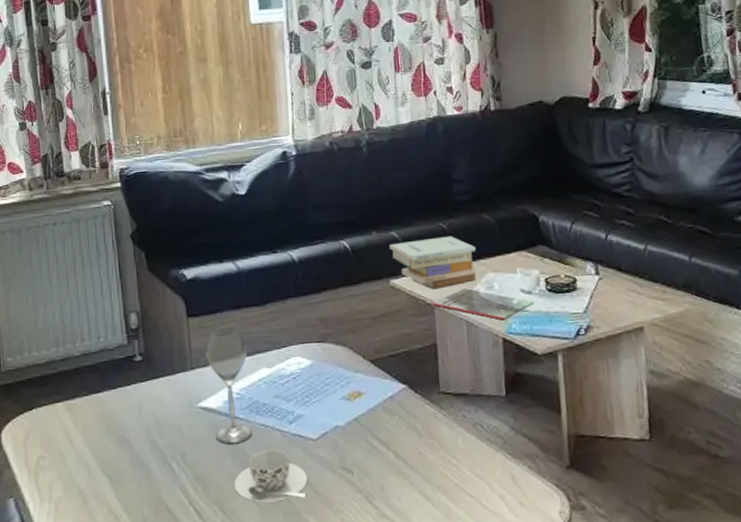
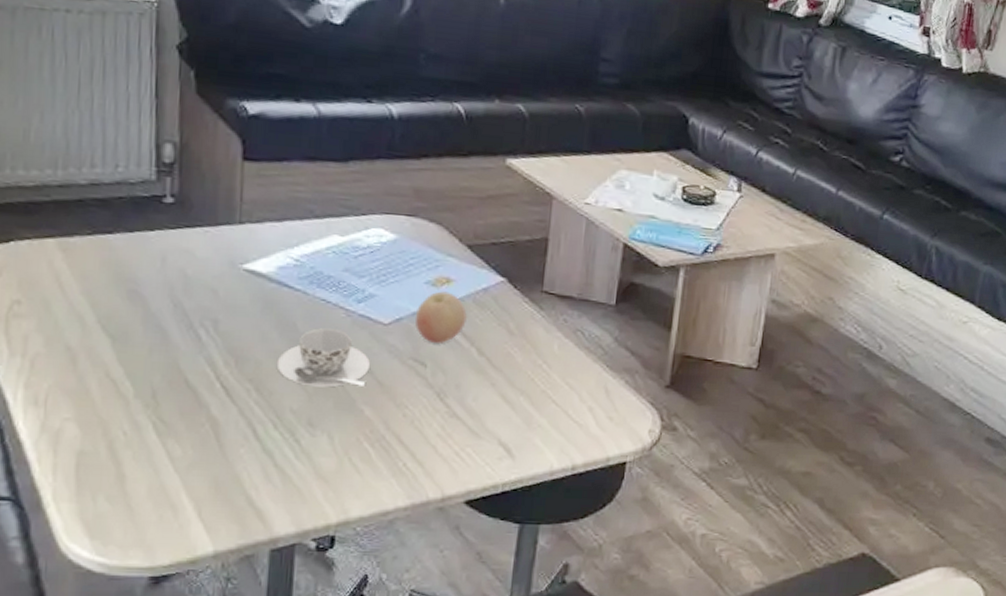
wineglass: present [206,326,252,444] -> none [261,179,316,317]
fruit: none [337,404,380,451] -> present [414,291,467,343]
books: present [389,236,476,290] -> none [512,117,612,178]
magazine: present [432,288,534,321] -> none [551,182,666,224]

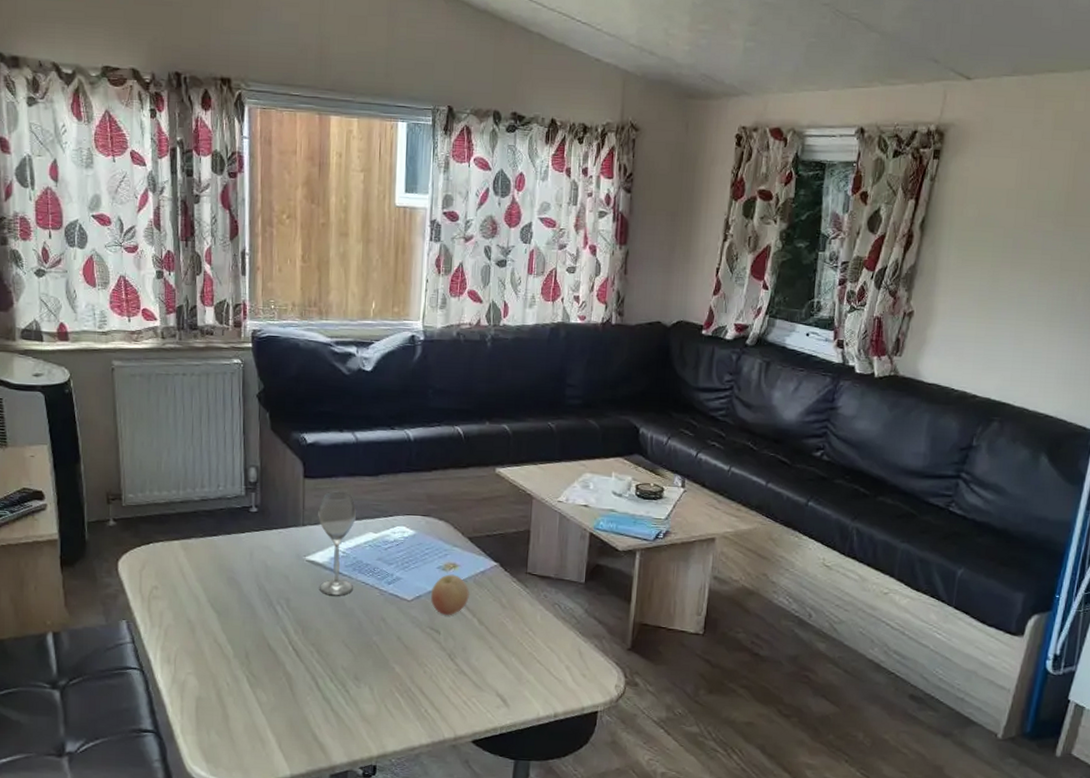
wineglass: none [261,179,316,317] -> present [318,491,356,596]
teacup: present [276,328,371,388] -> none [331,604,399,650]

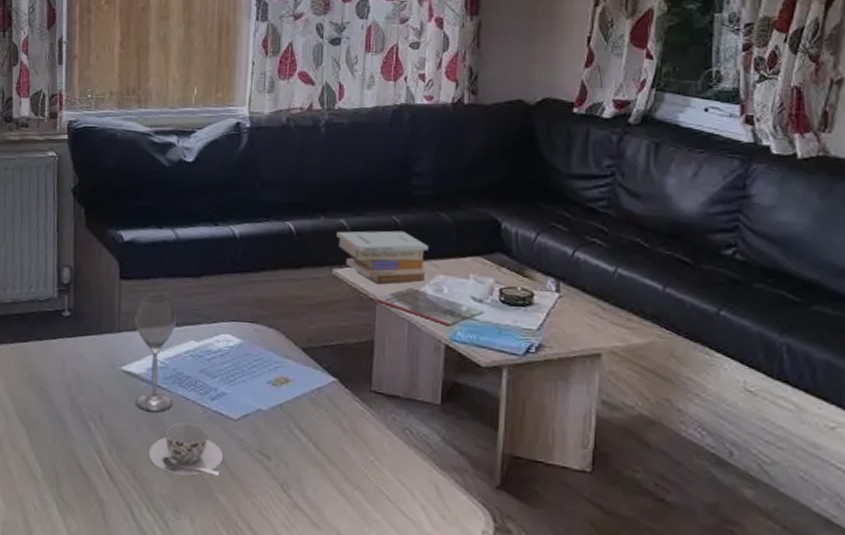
teacup: none [331,604,399,650] -> present [148,422,224,477]
fruit: present [430,574,469,615] -> none [259,390,304,438]
books: none [500,435,578,482] -> present [336,230,428,285]
magazine: none [531,484,623,517] -> present [374,288,484,326]

